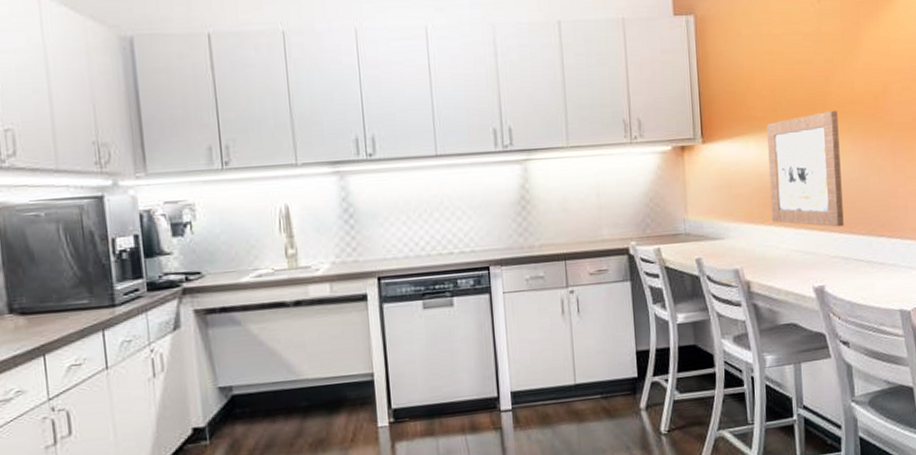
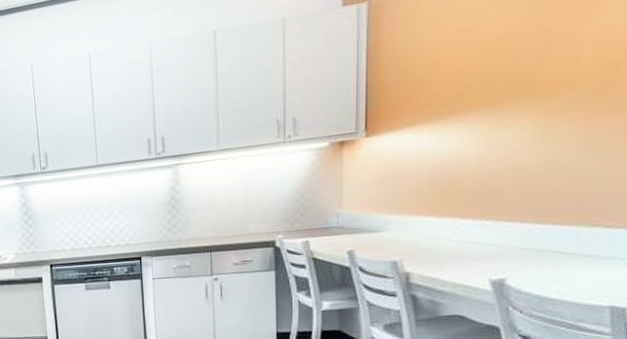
wall art: present [766,110,844,227] -> none [444,86,551,218]

